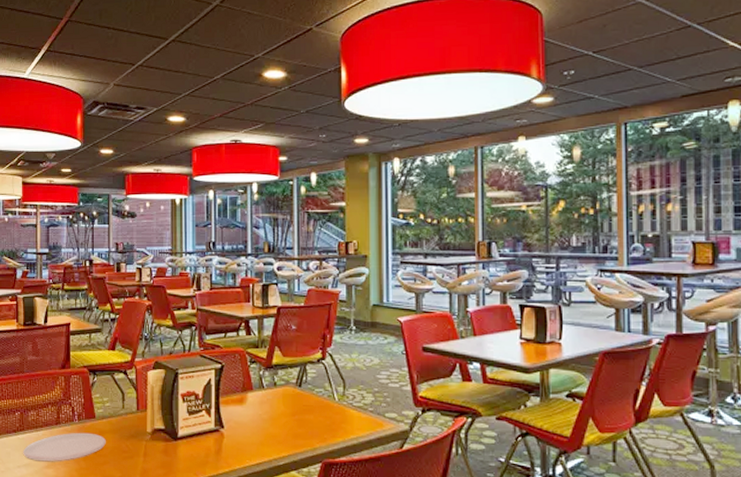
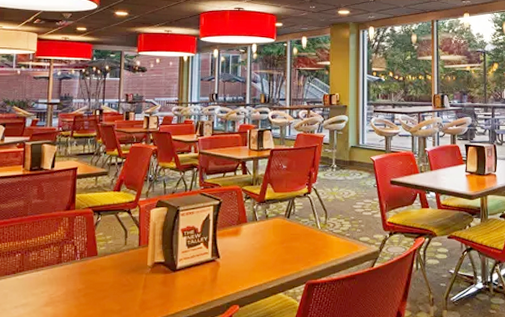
plate: present [23,432,106,463] -> none [21,269,107,302]

